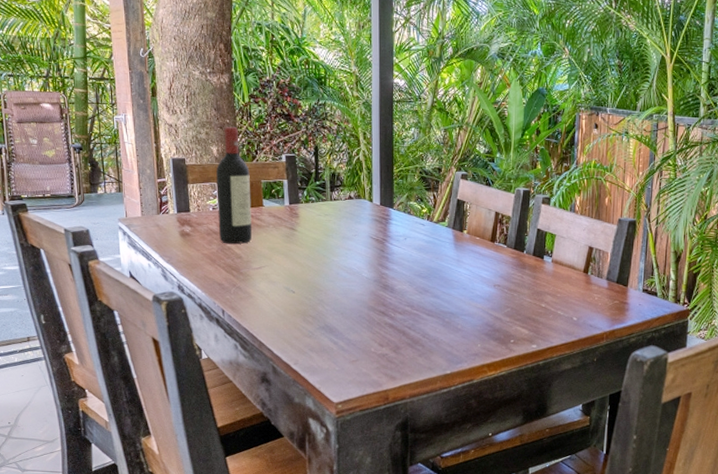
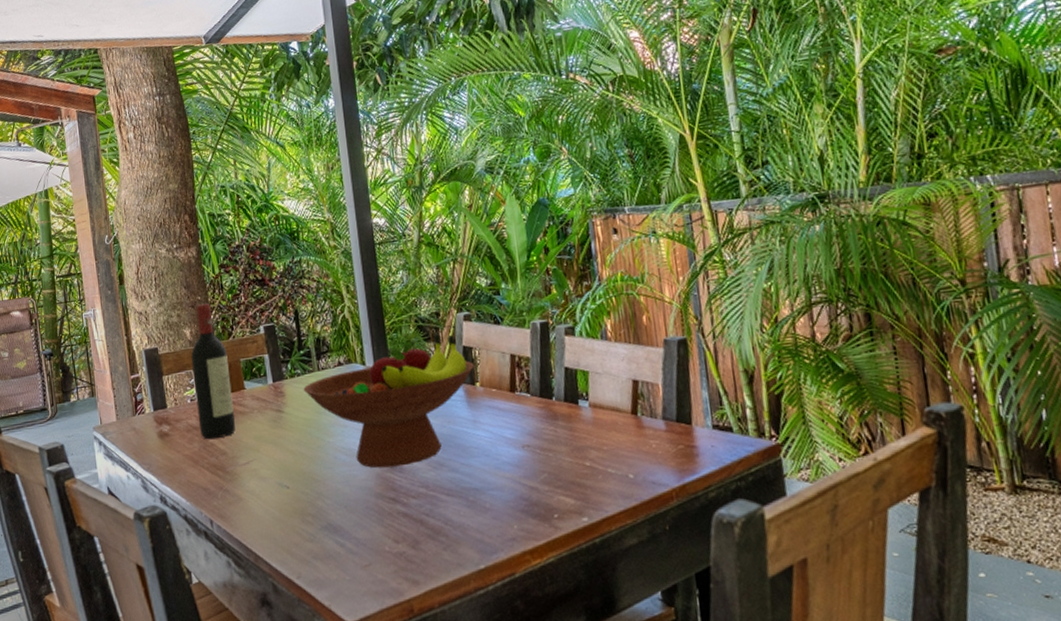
fruit bowl: none [316,186,464,288] -> present [303,334,474,468]

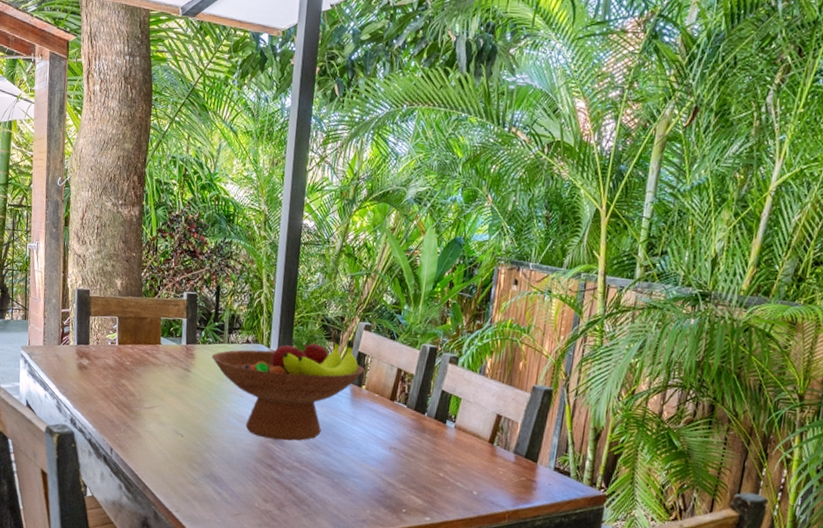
wine bottle: present [191,303,236,440] -> none [115,260,151,382]

